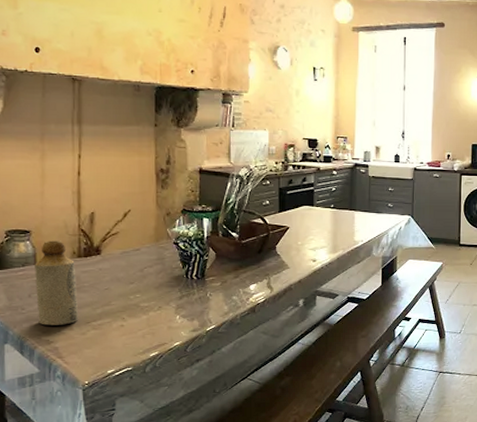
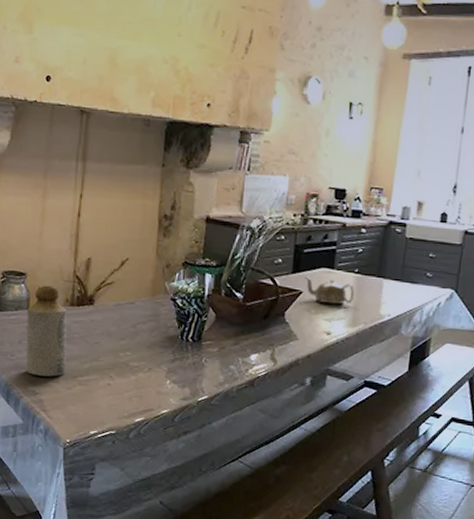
teapot: none [290,214,332,235] -> present [305,276,354,304]

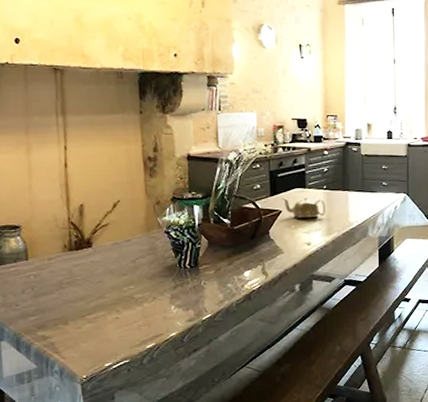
bottle: present [26,285,67,377] -> none [26,234,74,321]

